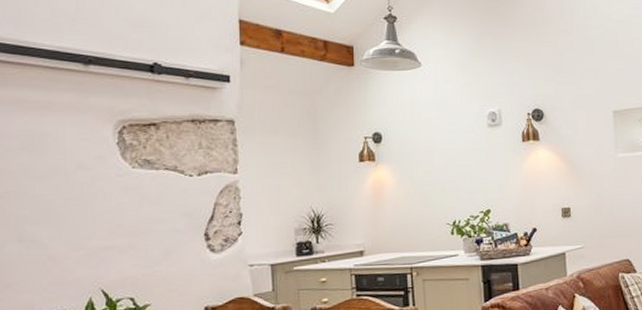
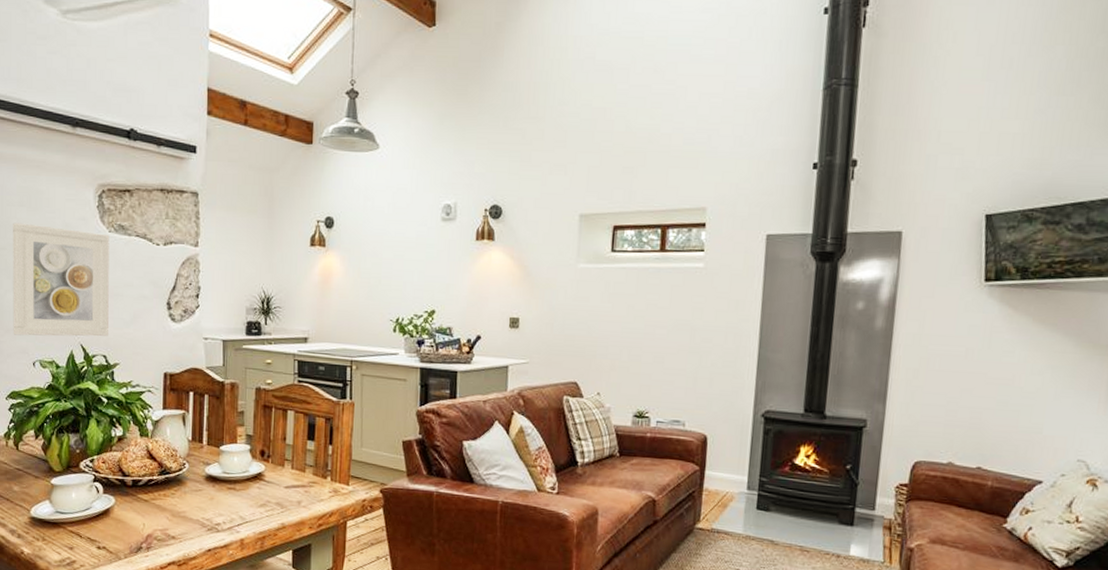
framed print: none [12,167,135,290] -> present [13,222,110,337]

